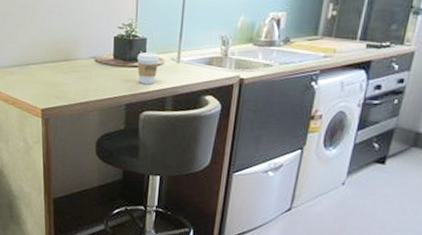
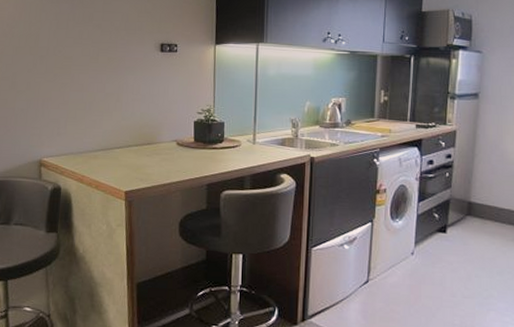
coffee cup: present [136,51,160,85] -> none [215,134,237,165]

